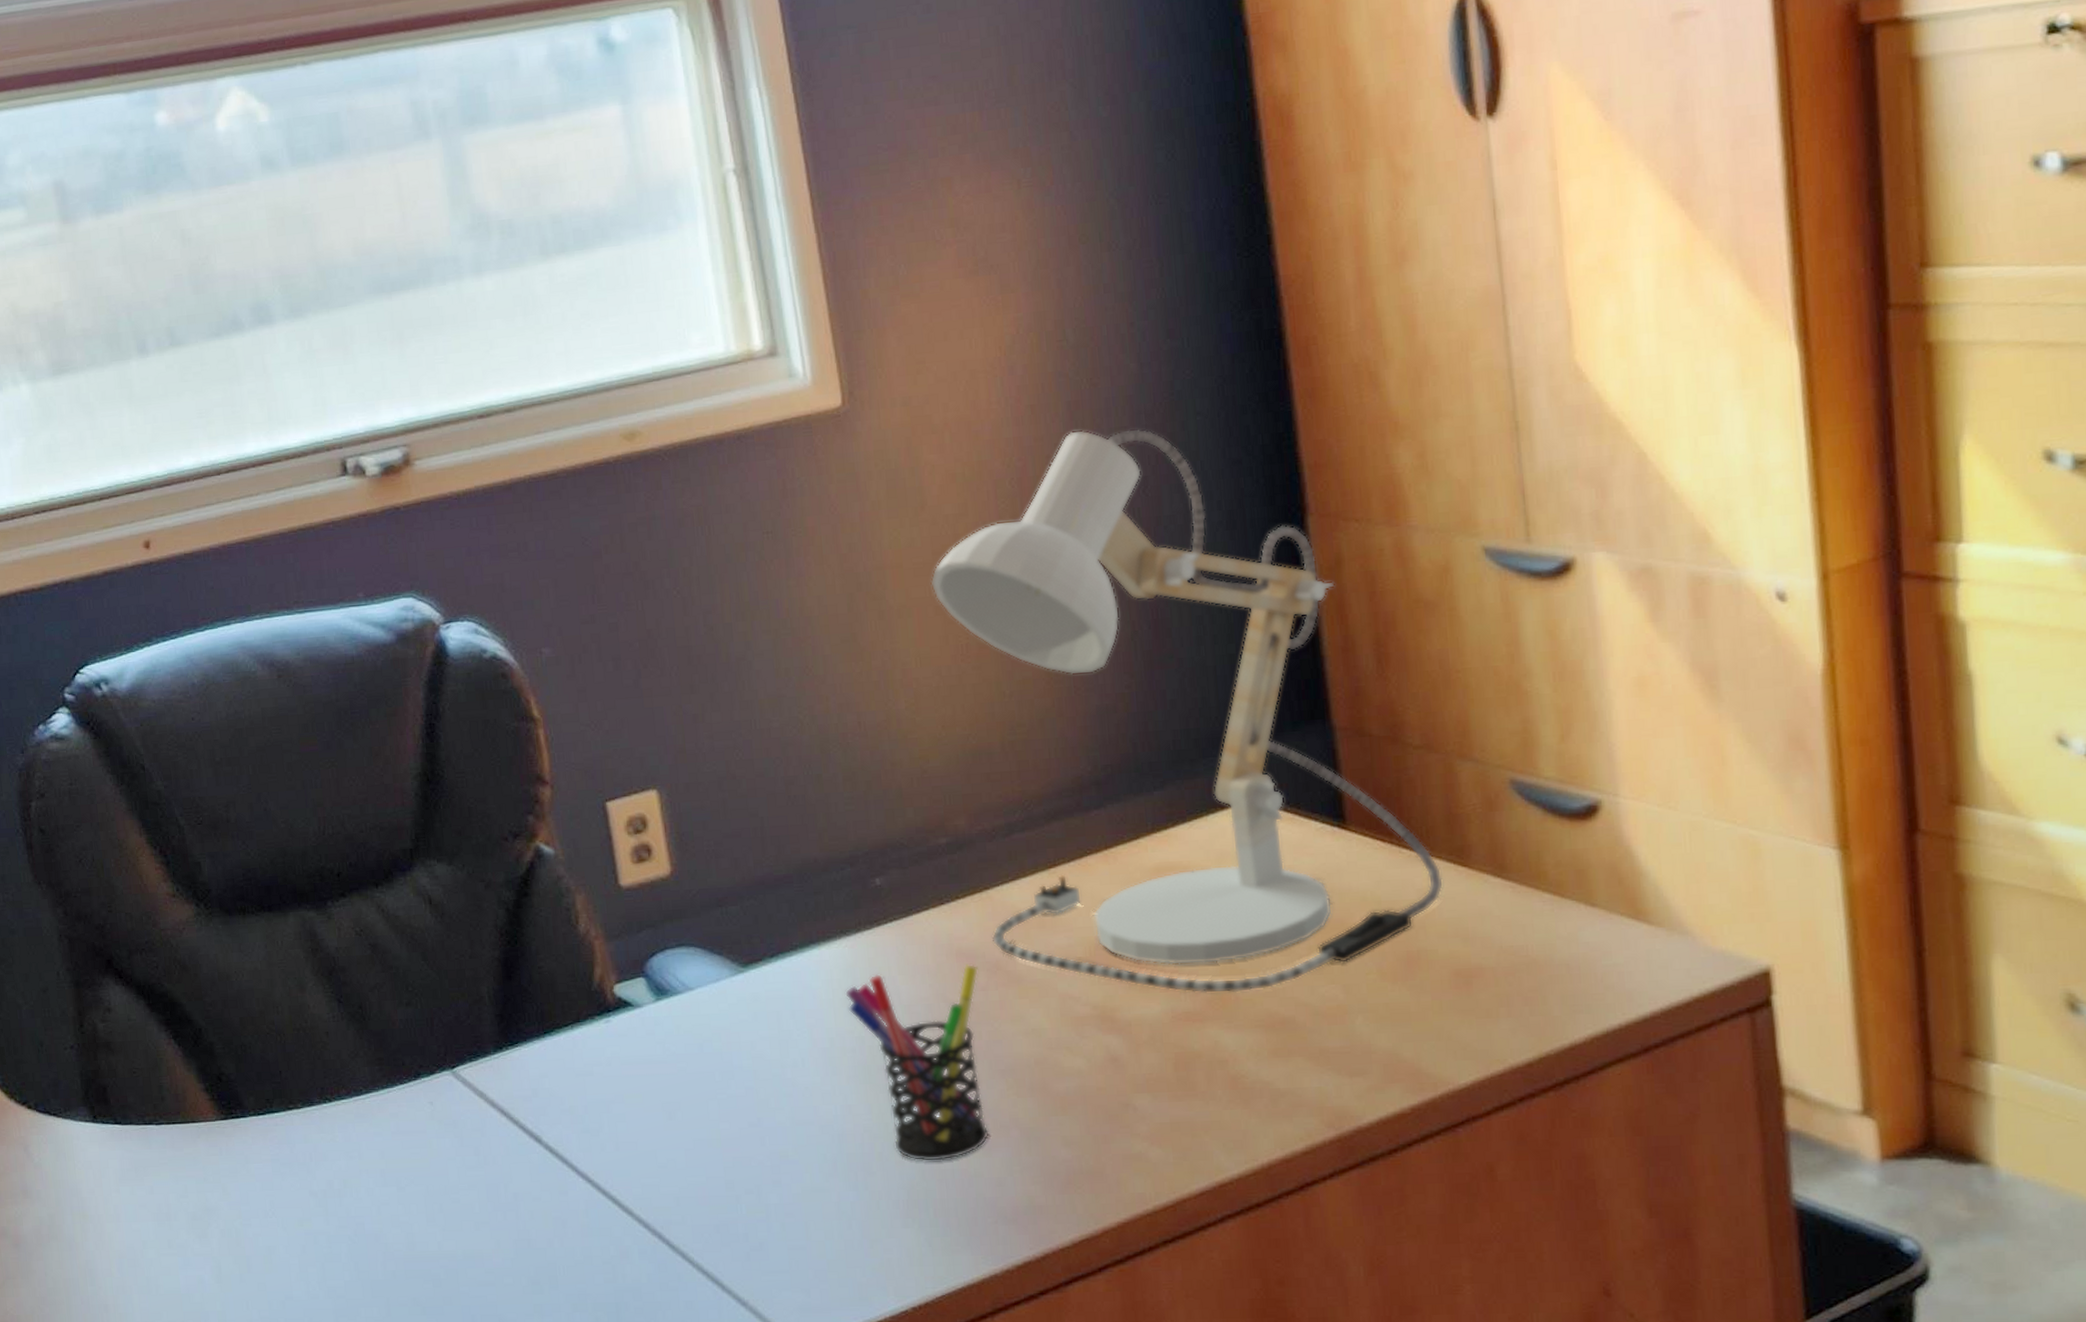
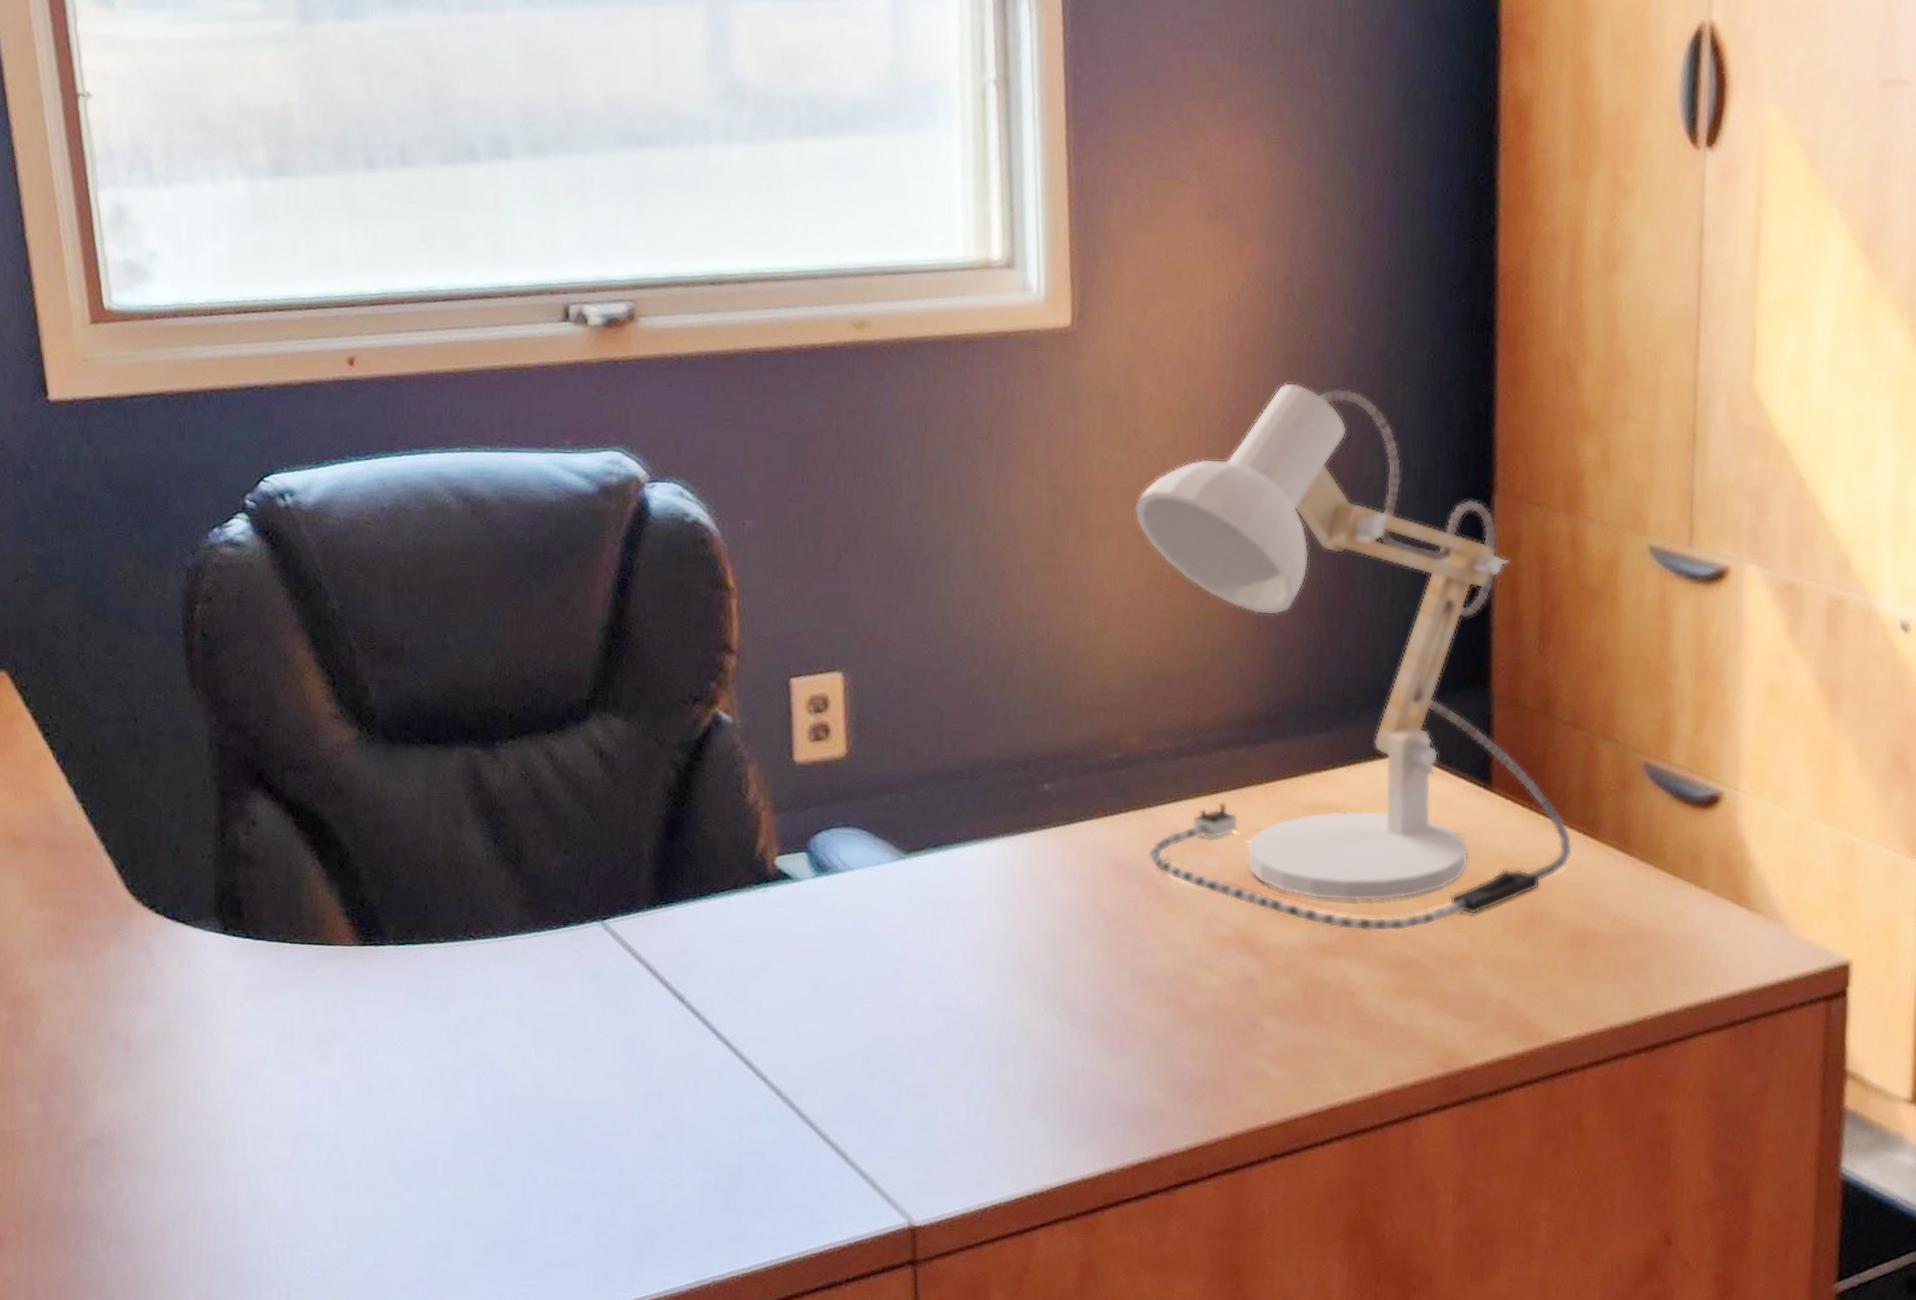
pen holder: present [845,963,989,1162] -> none [1001,875,1133,1060]

